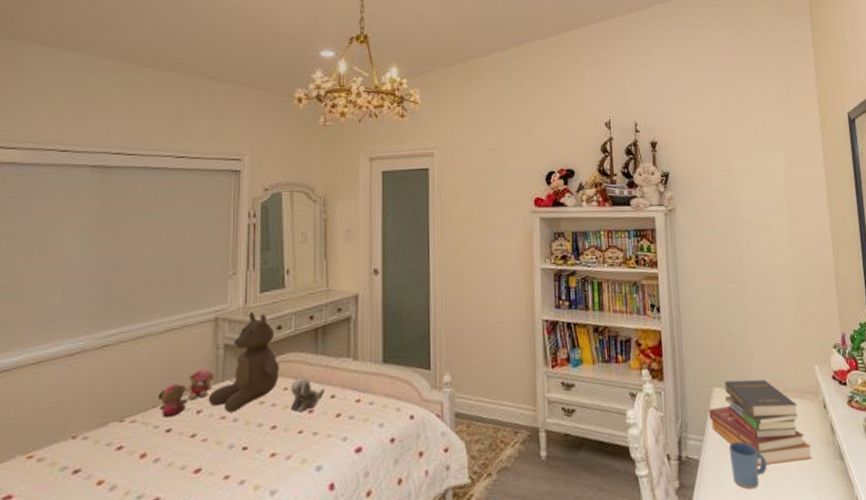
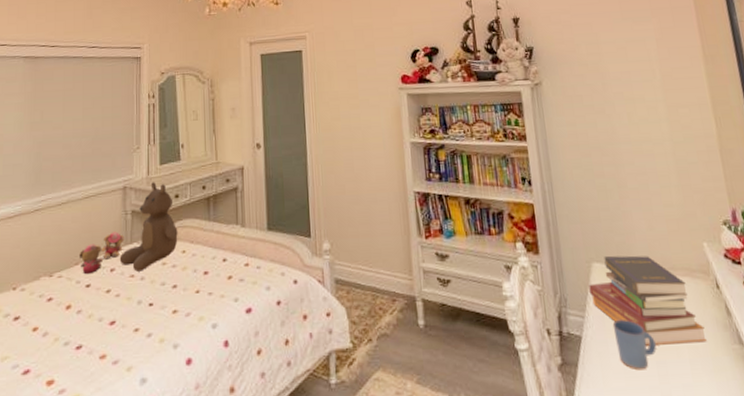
plush toy: present [290,377,324,412] -> none [187,241,217,274]

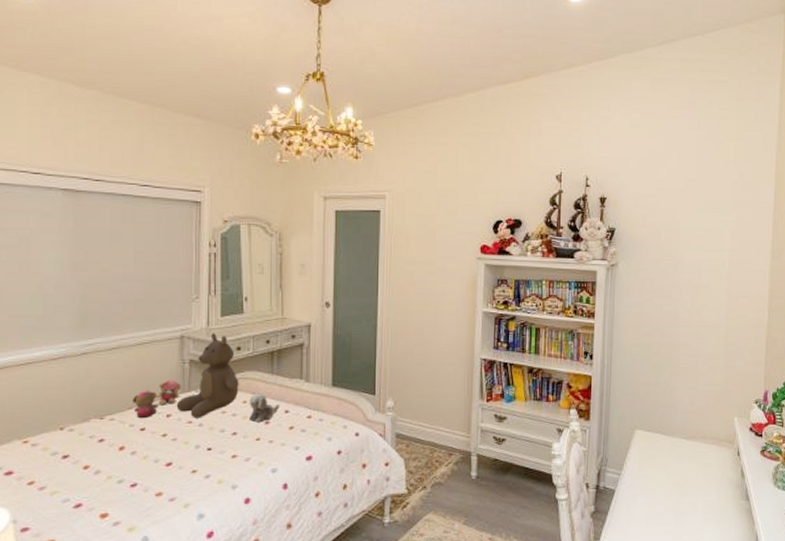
plush toy: none [187,241,217,274] -> present [248,393,279,423]
books: present [589,255,707,346] -> none [629,424,720,499]
mug: present [612,320,657,369] -> none [643,478,677,517]

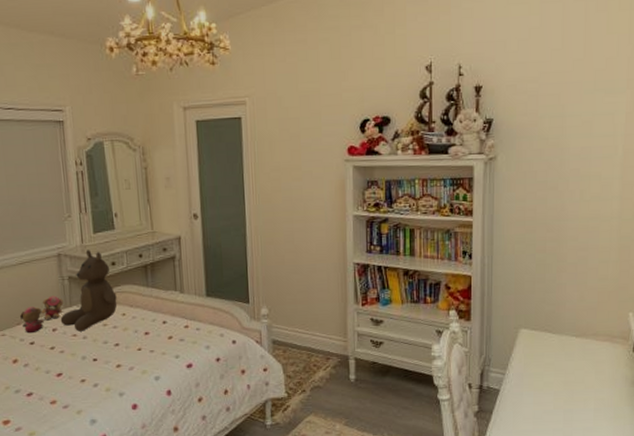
plush toy: present [248,393,279,423] -> none [127,305,157,334]

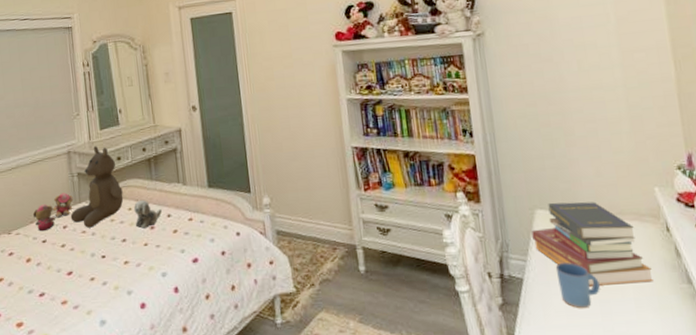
plush toy: none [127,305,157,334] -> present [133,199,162,228]
books: none [513,323,614,398] -> present [531,202,653,286]
mug: none [530,377,566,416] -> present [555,263,600,308]

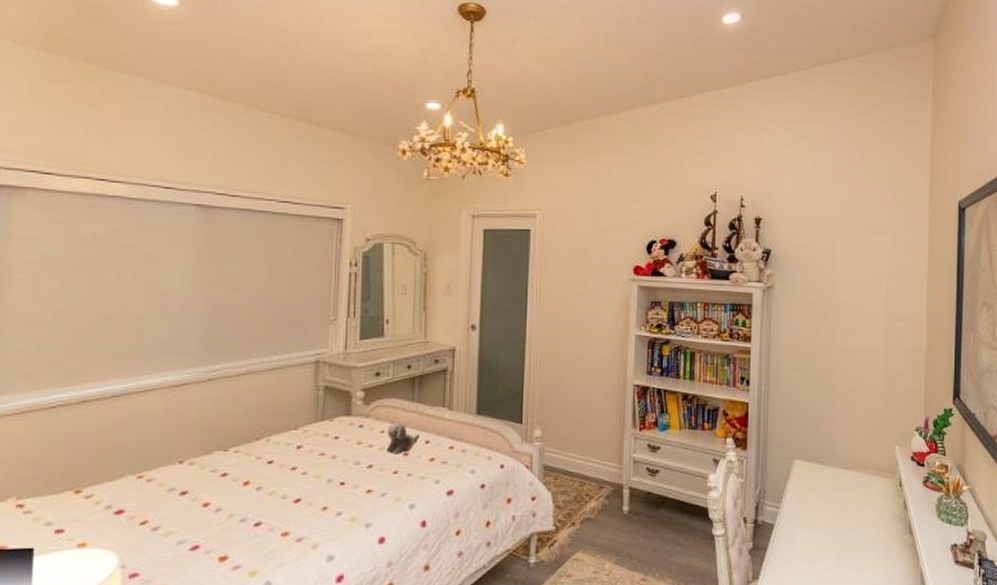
stuffed animal: present [32,192,73,232] -> none [260,407,315,451]
teddy bear: present [70,146,124,228] -> none [308,358,377,450]
books: present [531,202,653,286] -> none [788,453,883,534]
mug: present [555,263,600,308] -> none [803,511,838,554]

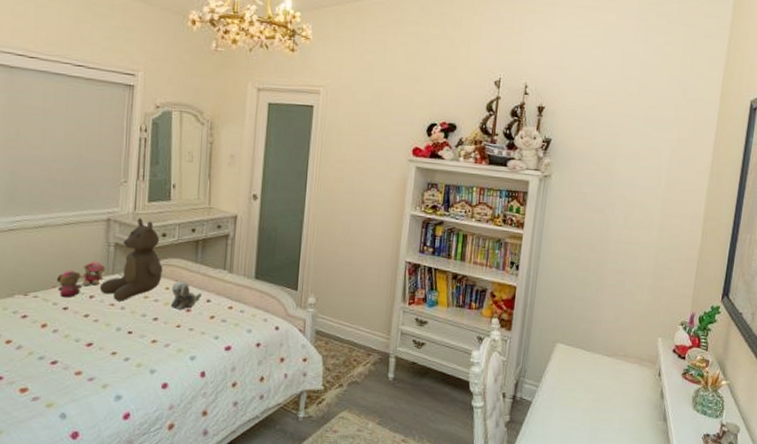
stuffed animal: none [260,407,315,451] -> present [56,261,106,298]
teddy bear: none [308,358,377,450] -> present [99,218,163,302]

